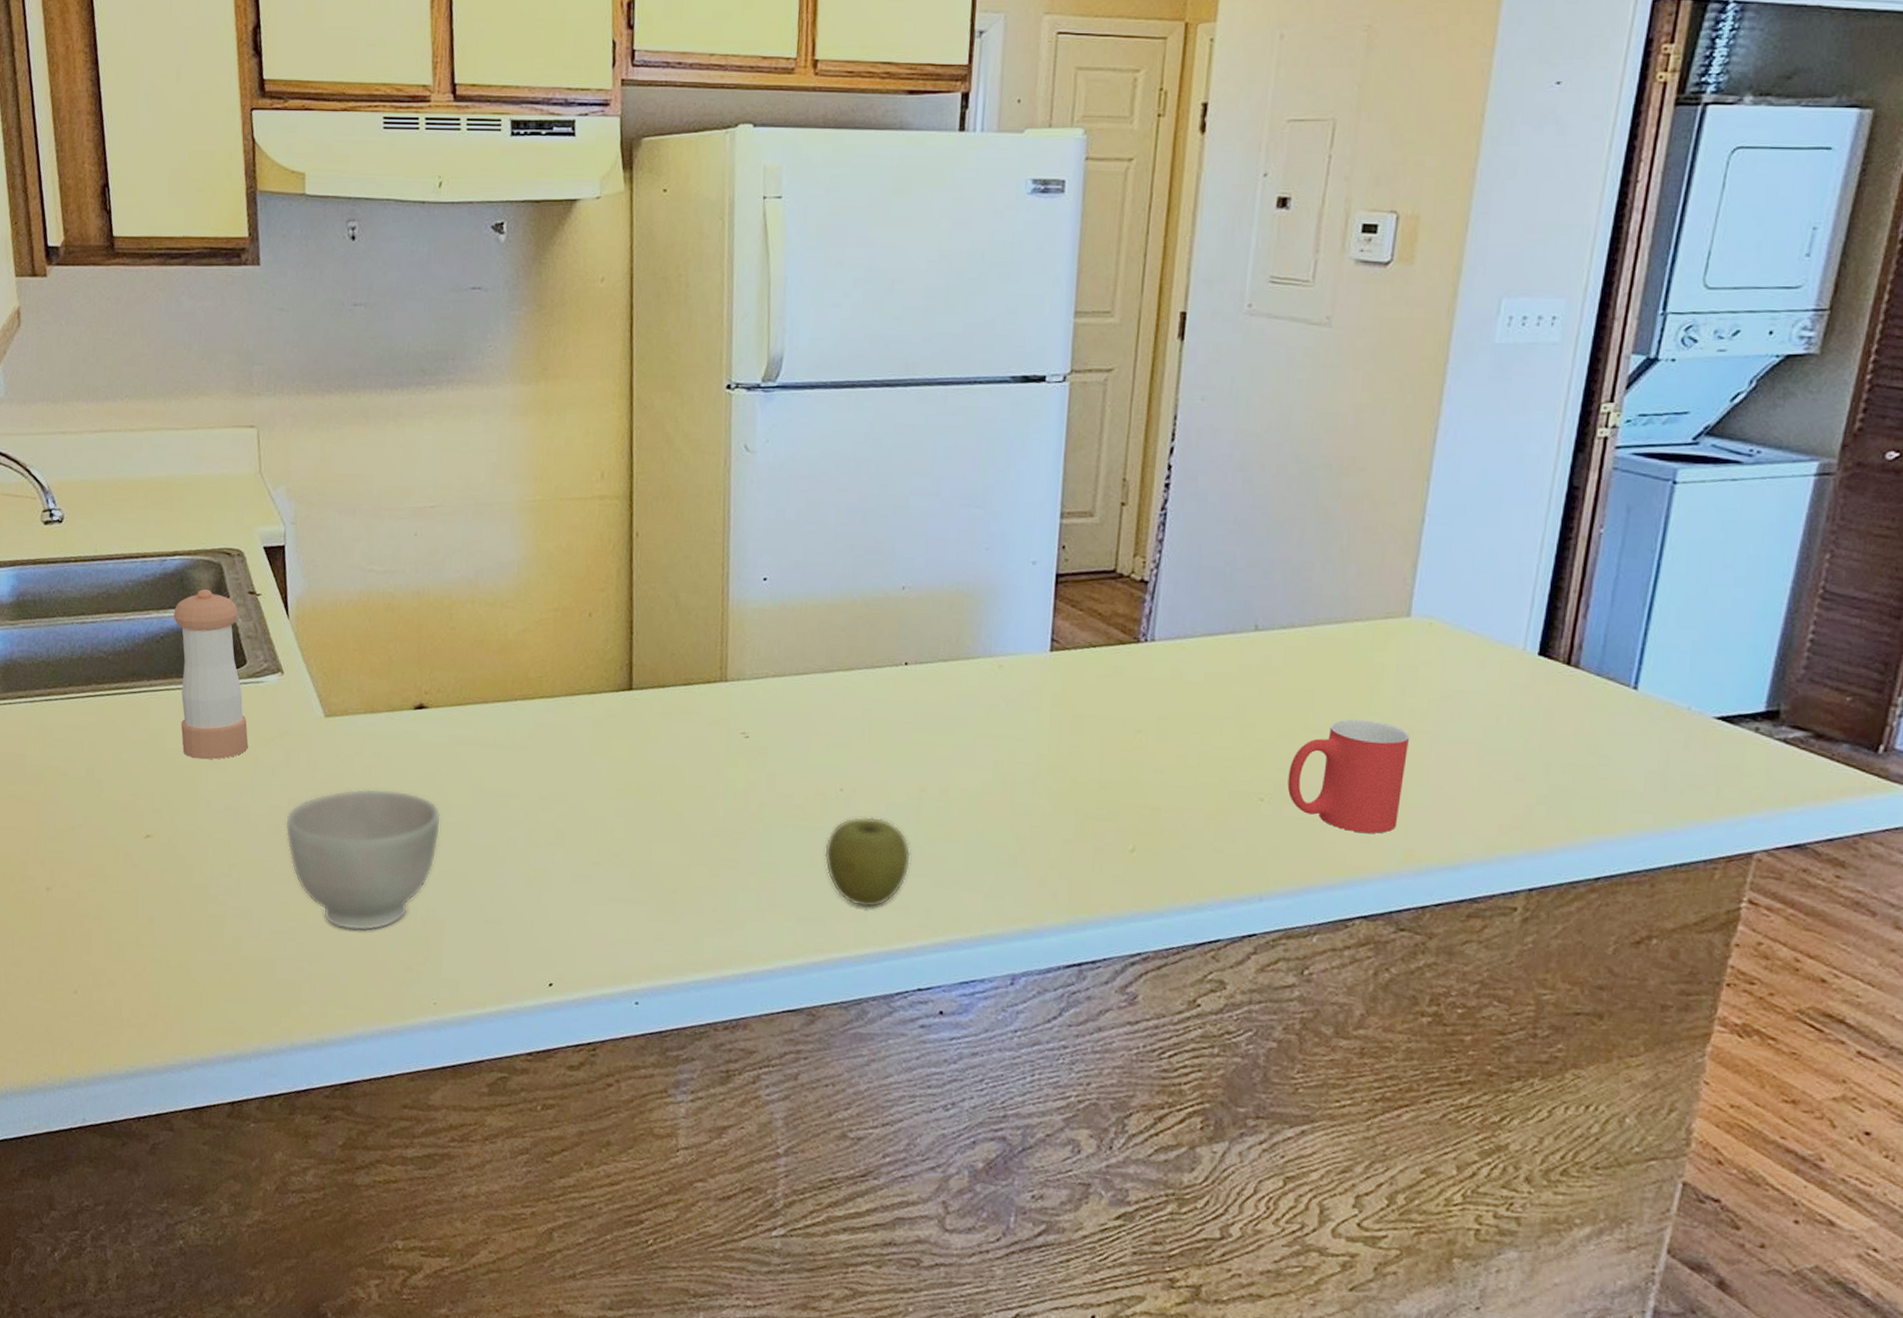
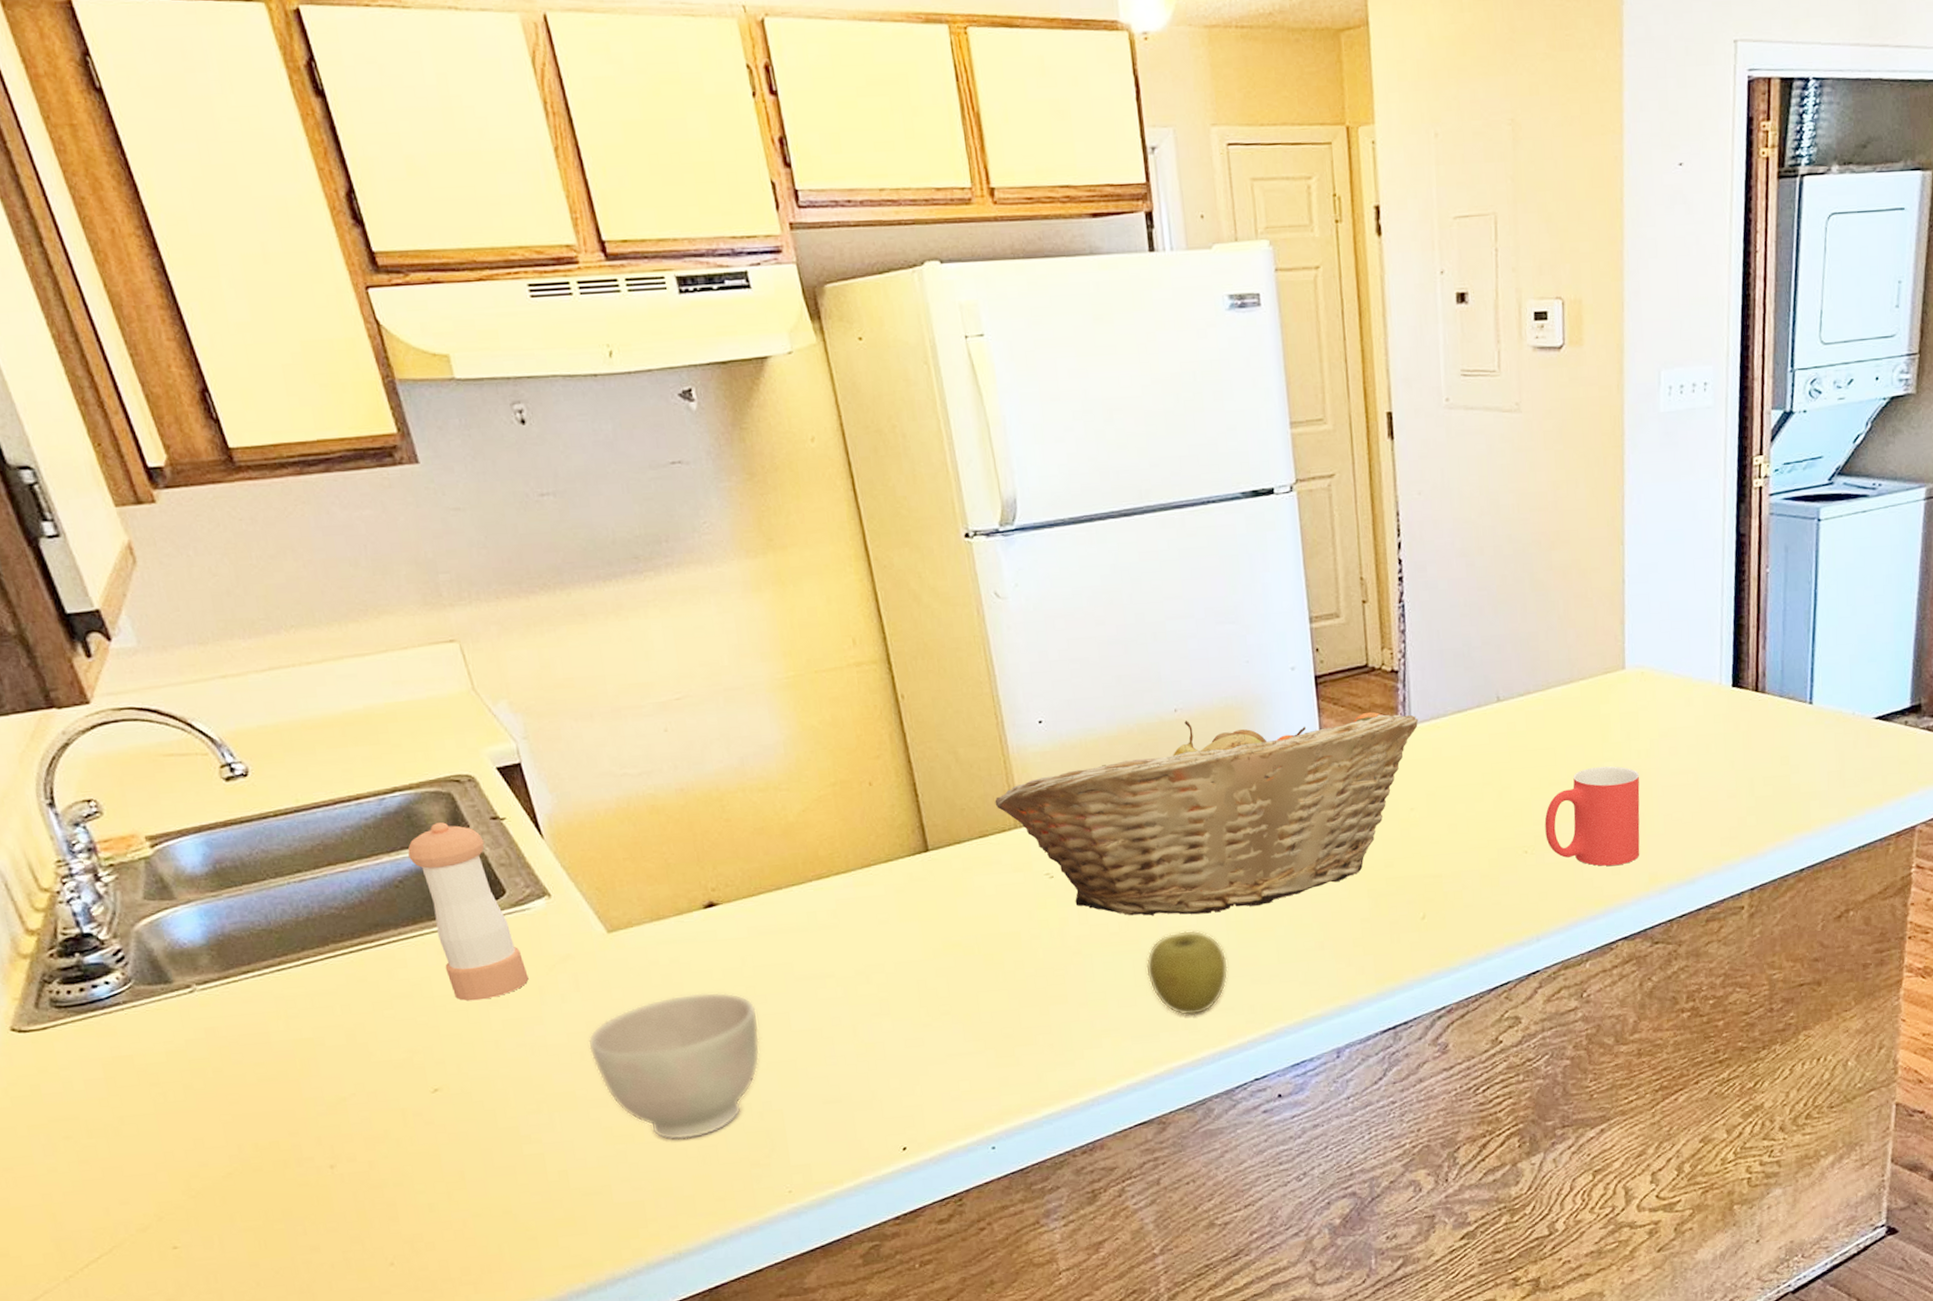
fruit basket: none [705,600,1163,806] -> present [995,712,1419,916]

